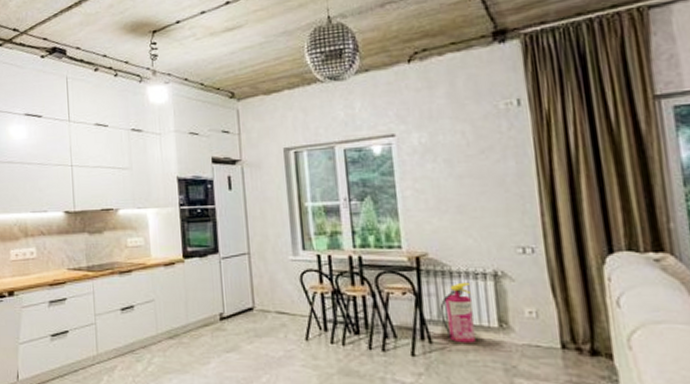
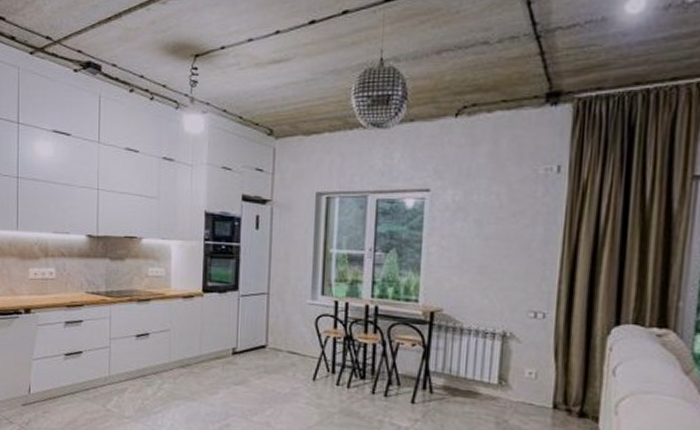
fire extinguisher: present [439,282,476,343] -> none [445,339,479,397]

